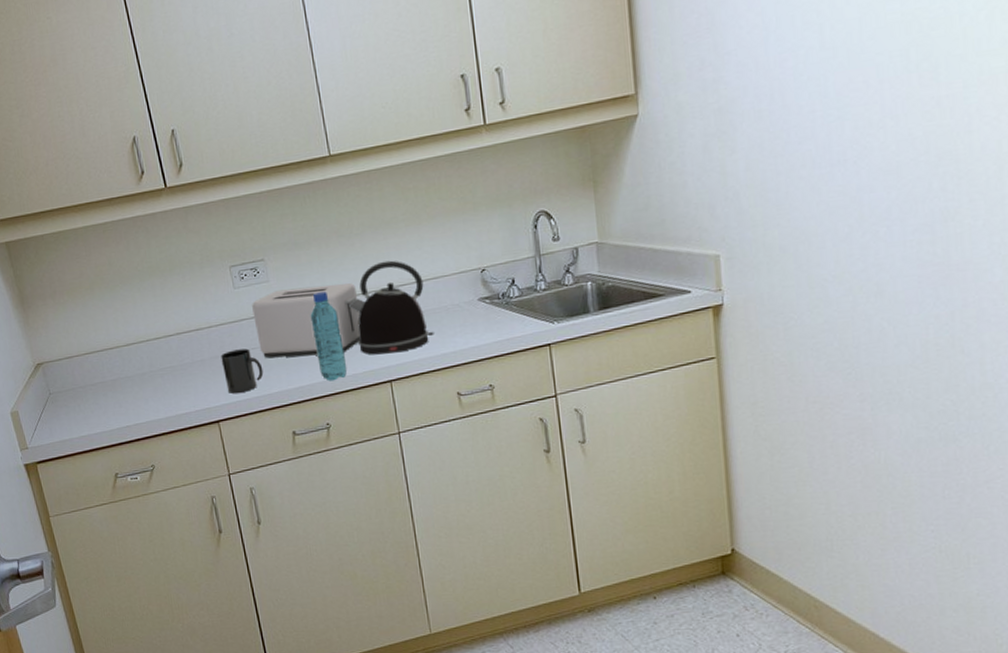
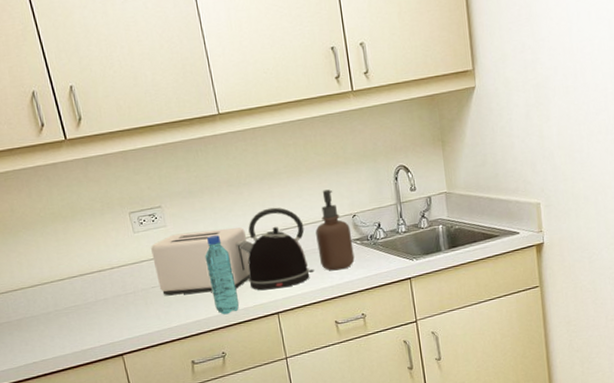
mug: present [220,348,264,393] -> none [123,287,164,329]
soap dispenser: none [437,240,483,334] -> present [315,189,355,271]

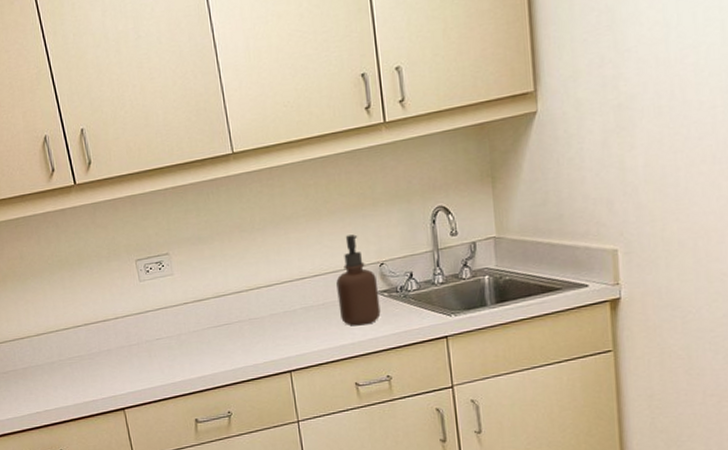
toaster: present [151,227,251,296] -> none [157,276,262,349]
water bottle: present [204,234,240,315] -> none [212,284,249,371]
kettle: present [238,207,314,290] -> none [249,254,333,346]

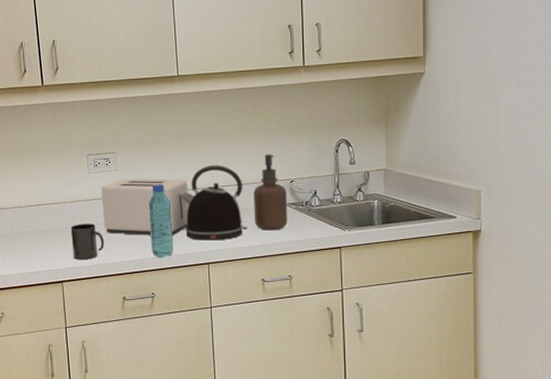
mug: none [126,339,168,382] -> present [71,223,105,259]
toaster: none [157,276,262,349] -> present [101,179,189,236]
water bottle: none [212,284,249,371] -> present [148,183,174,258]
kettle: none [249,254,333,346] -> present [180,165,248,241]

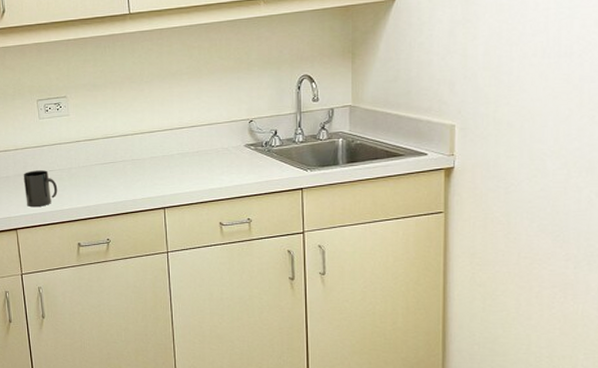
toaster: present [101,179,189,236] -> none [53,122,143,181]
water bottle: present [148,183,174,258] -> none [101,127,129,204]
kettle: present [180,165,248,241] -> none [134,106,205,185]
soap dispenser: present [254,154,288,231] -> none [210,93,247,173]

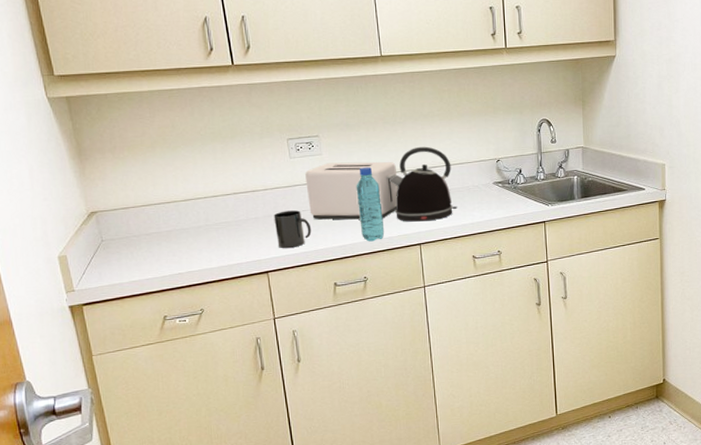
toaster: none [53,122,143,181] -> present [305,161,398,220]
water bottle: none [101,127,129,204] -> present [356,166,385,242]
kettle: none [134,106,205,185] -> present [388,146,457,222]

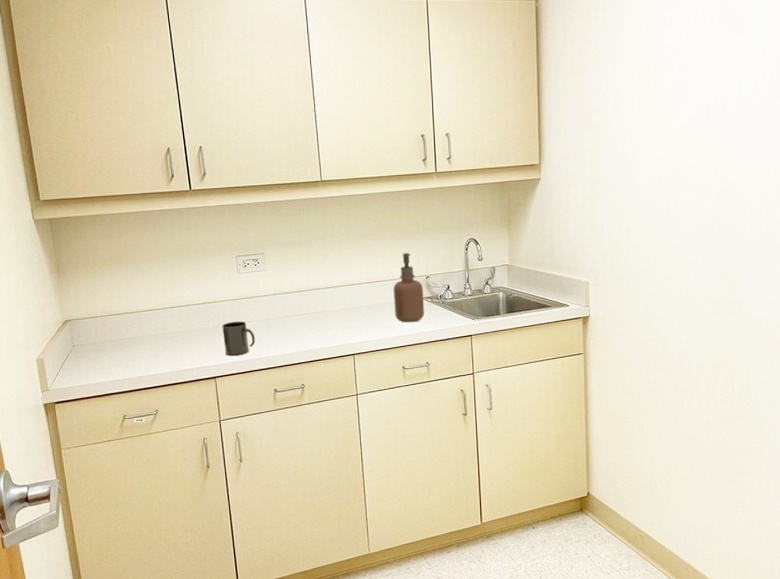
toaster: present [305,161,398,220] -> none [251,277,334,331]
water bottle: present [356,166,385,242] -> none [296,281,321,352]
kettle: present [388,146,457,222] -> none [326,263,389,334]
soap dispenser: none [462,135,496,209] -> present [393,253,425,323]

